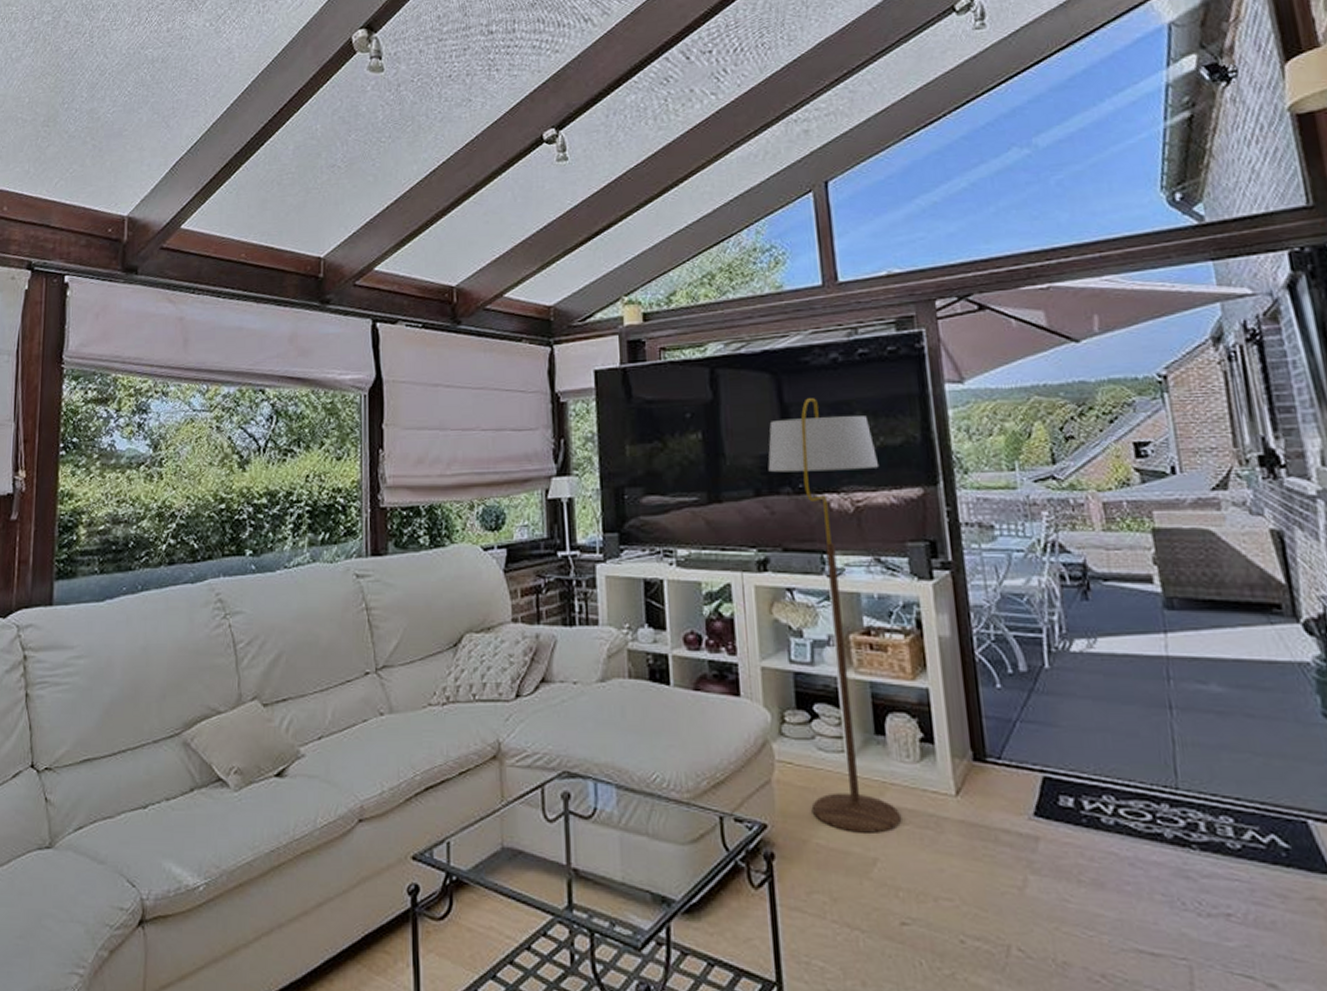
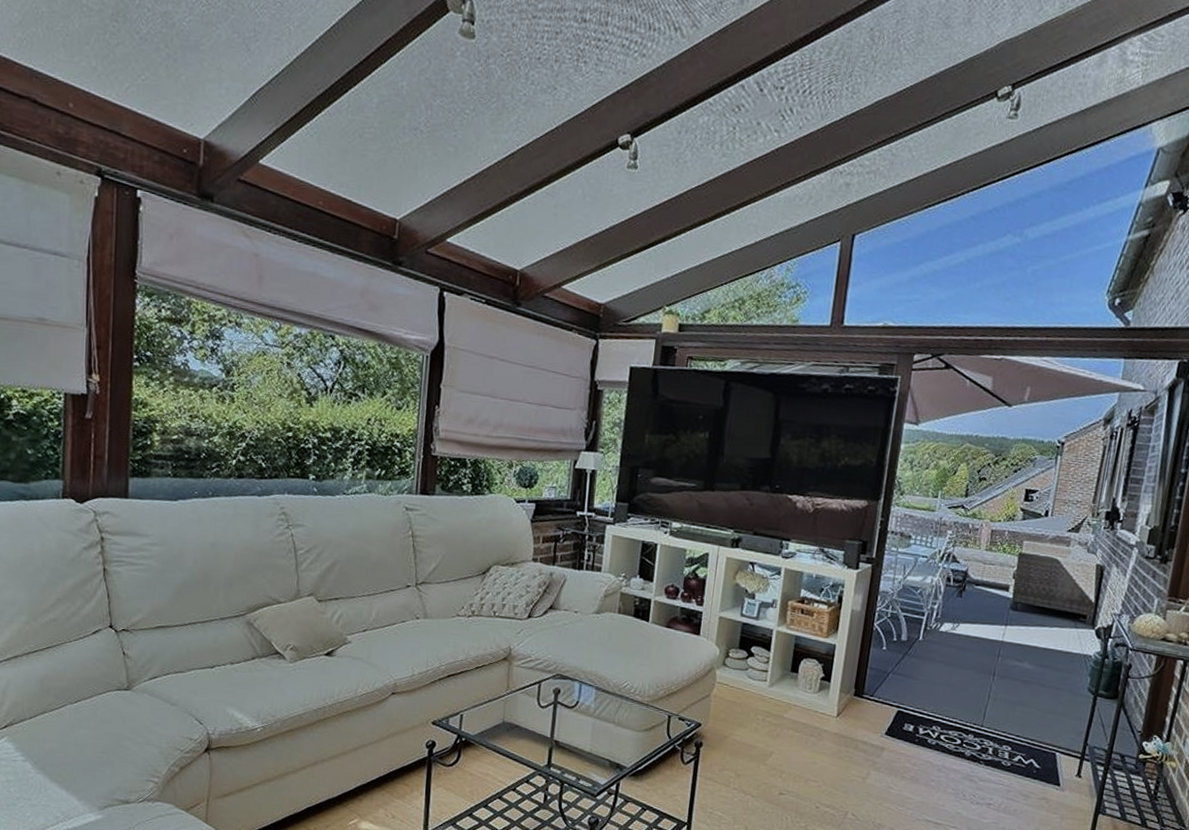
floor lamp: present [768,398,902,833] -> none [735,418,840,736]

